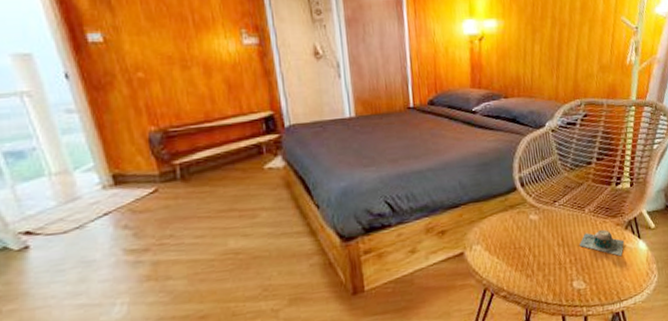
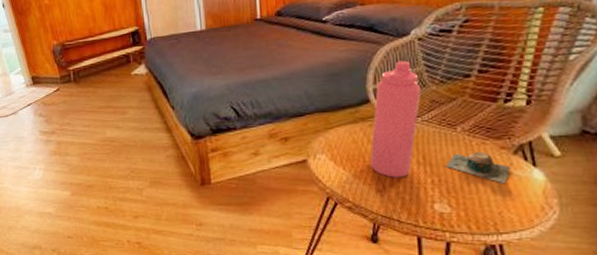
water bottle: none [519,150,557,262] -> present [370,60,422,178]

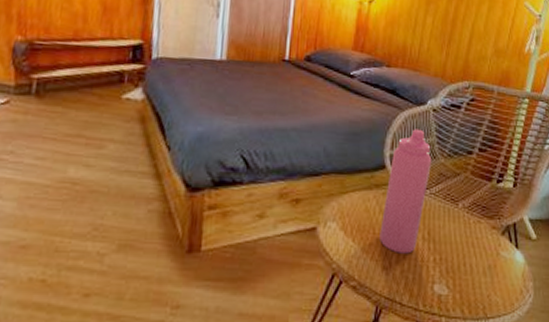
mug: present [445,151,511,184] -> none [446,230,499,266]

